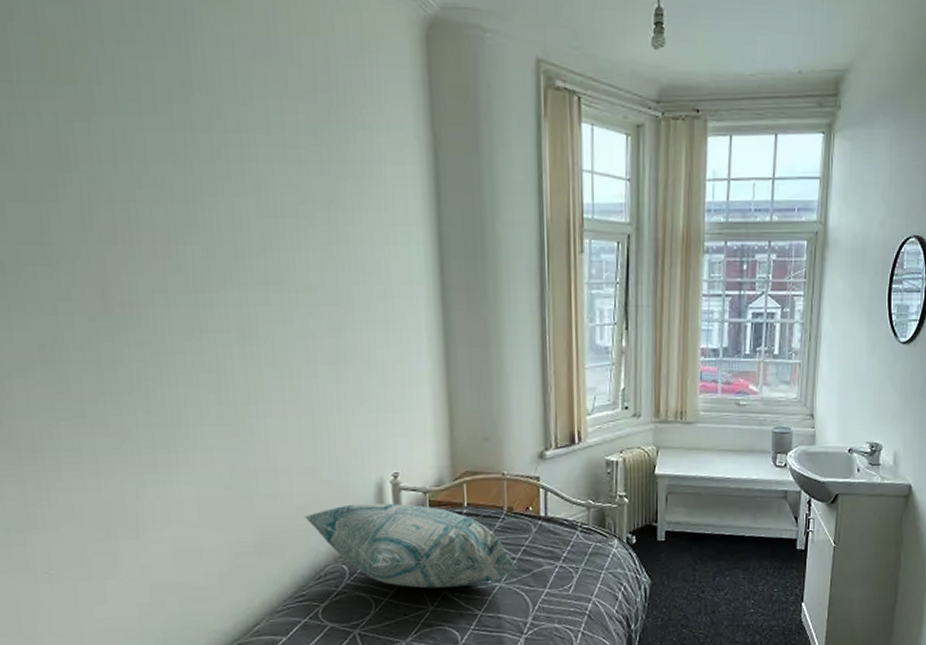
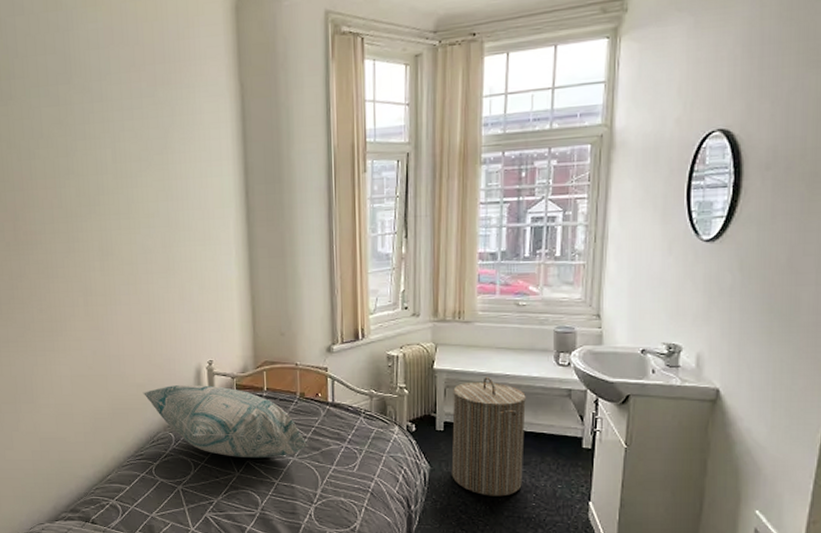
laundry hamper: none [673,481,745,607] -> present [451,377,526,497]

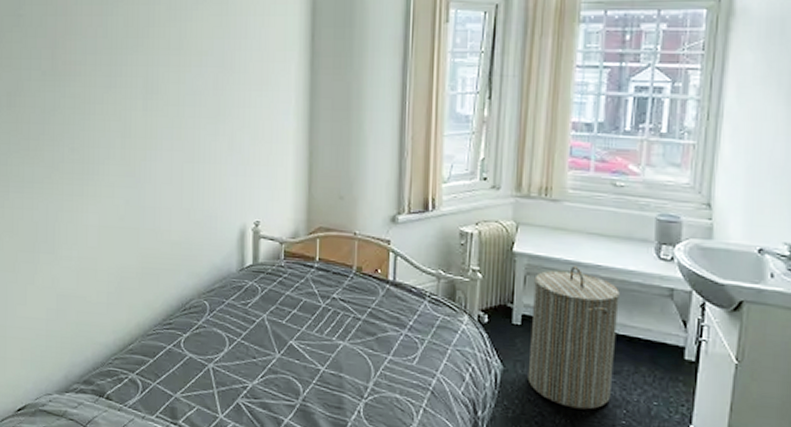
decorative pillow: present [142,384,308,459] -> none [177,246,362,340]

